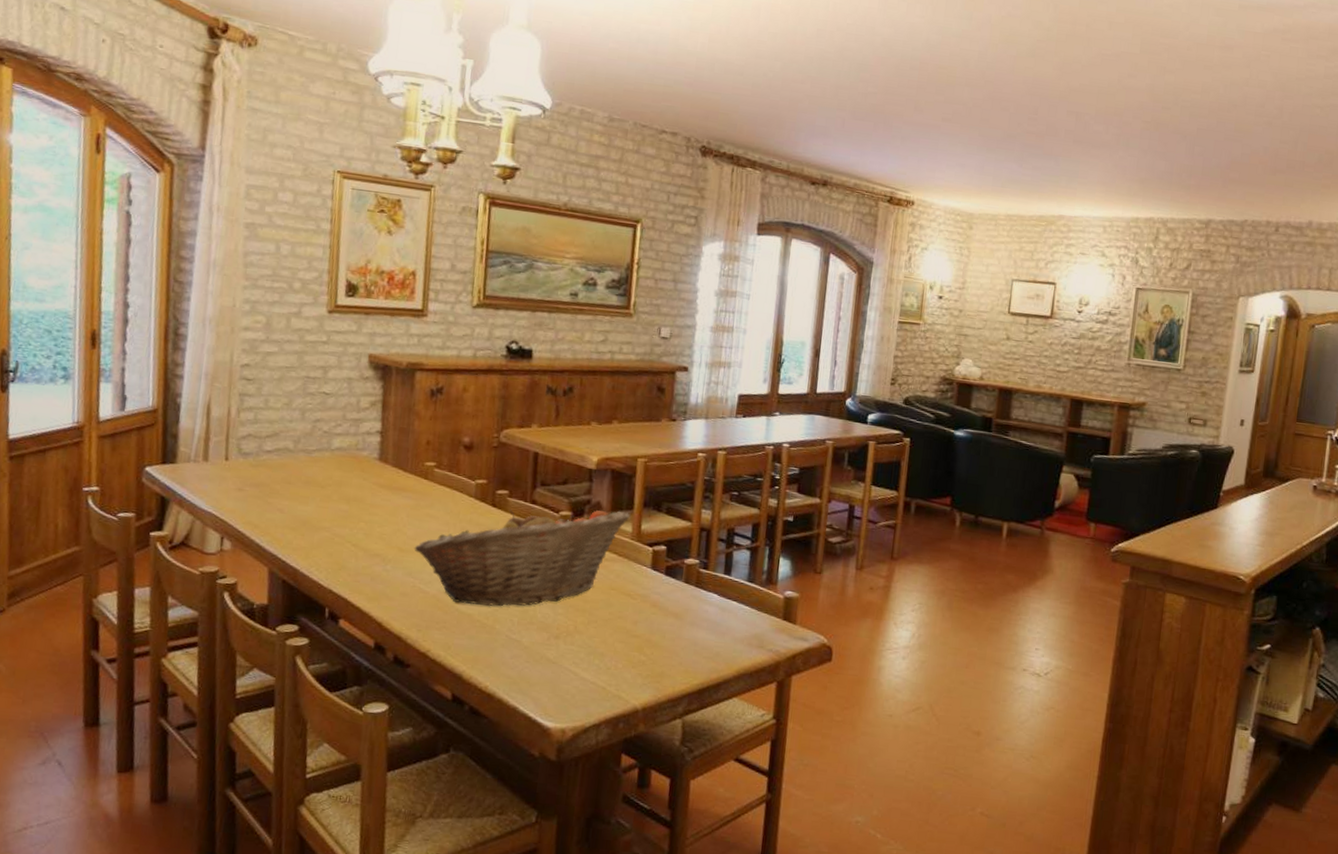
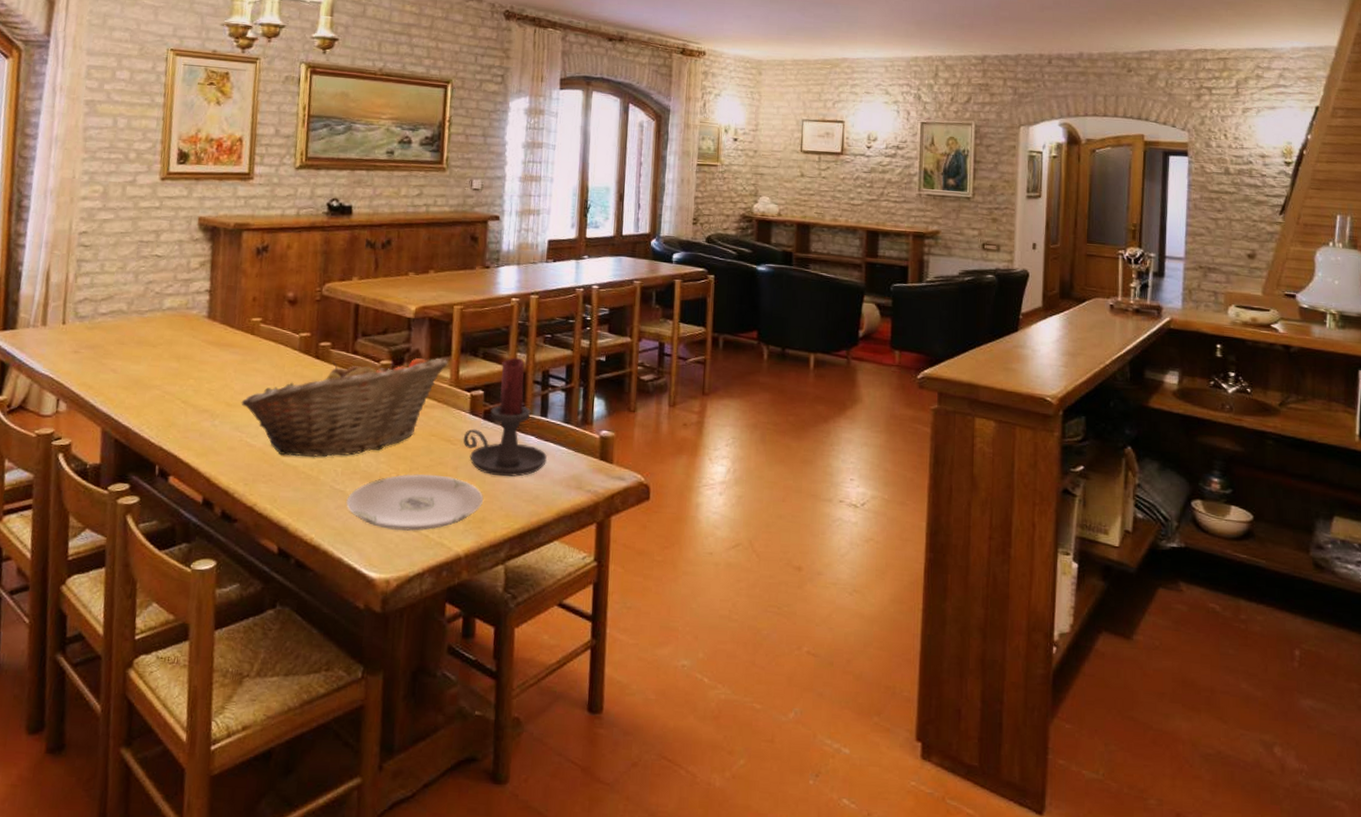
plate: none [522,626,663,683] -> present [346,474,484,531]
candle holder: none [643,513,729,633] -> present [463,357,547,477]

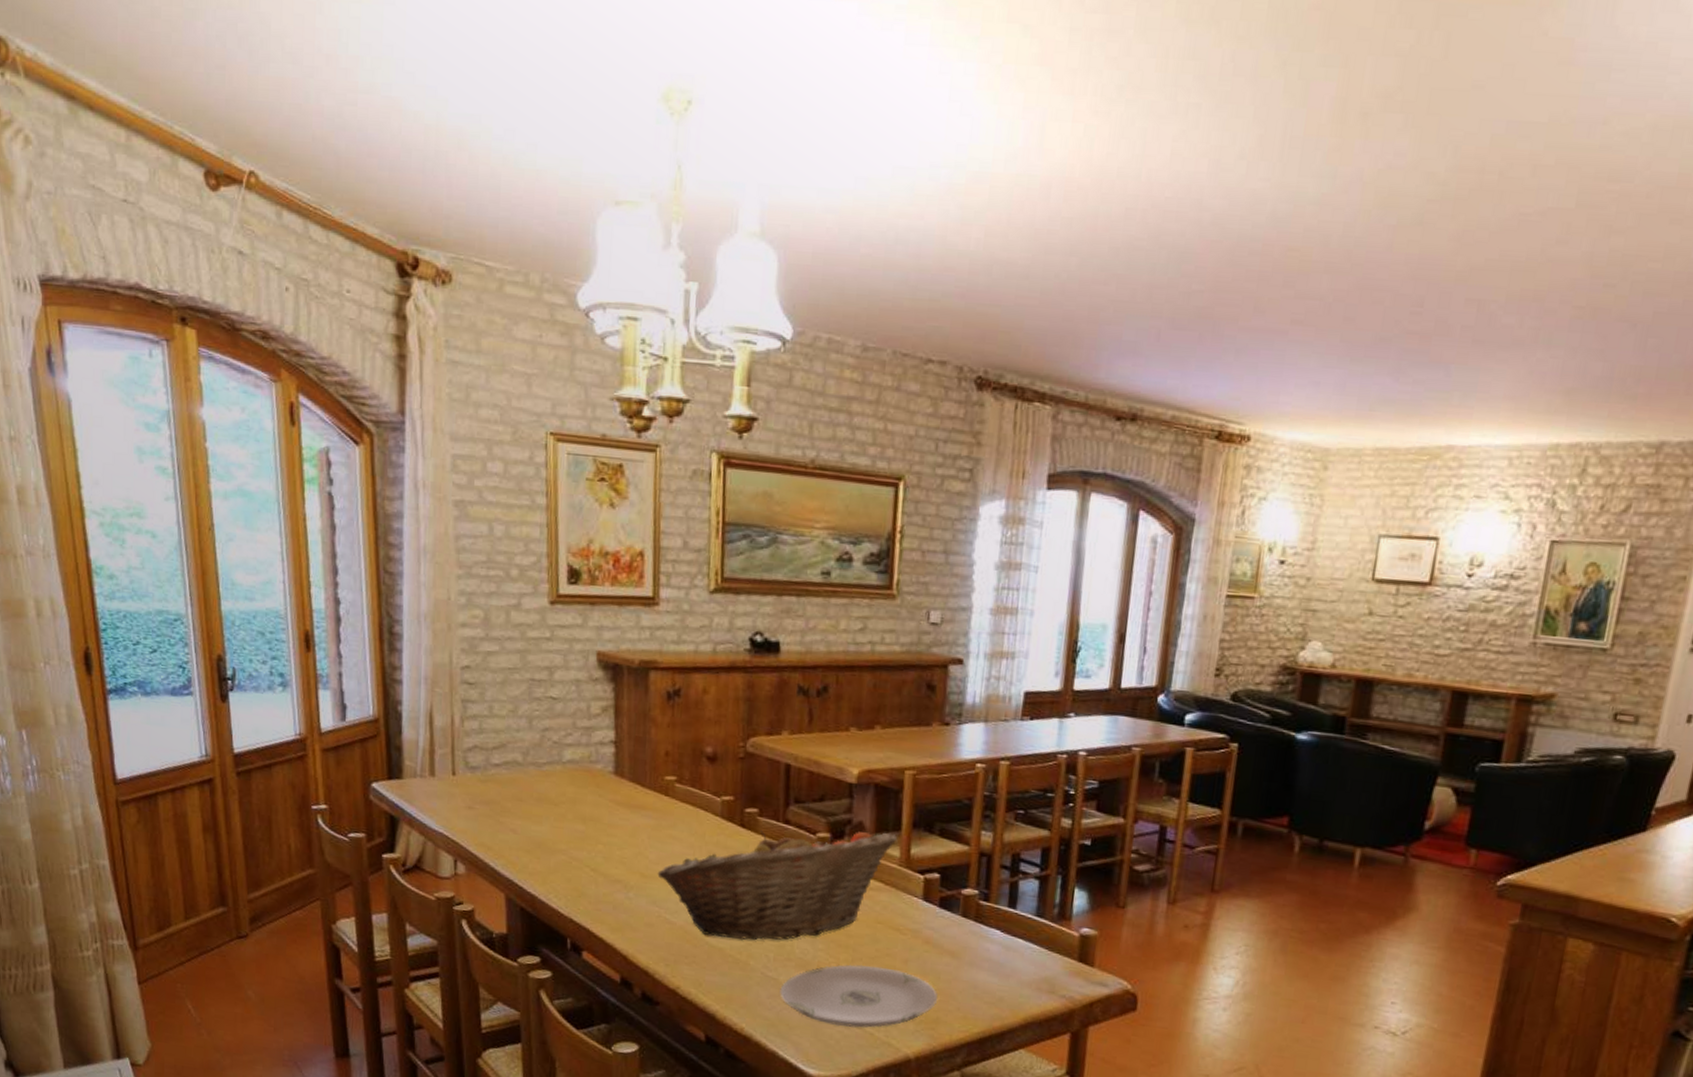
candle holder: present [463,357,547,477] -> none [914,835,1014,975]

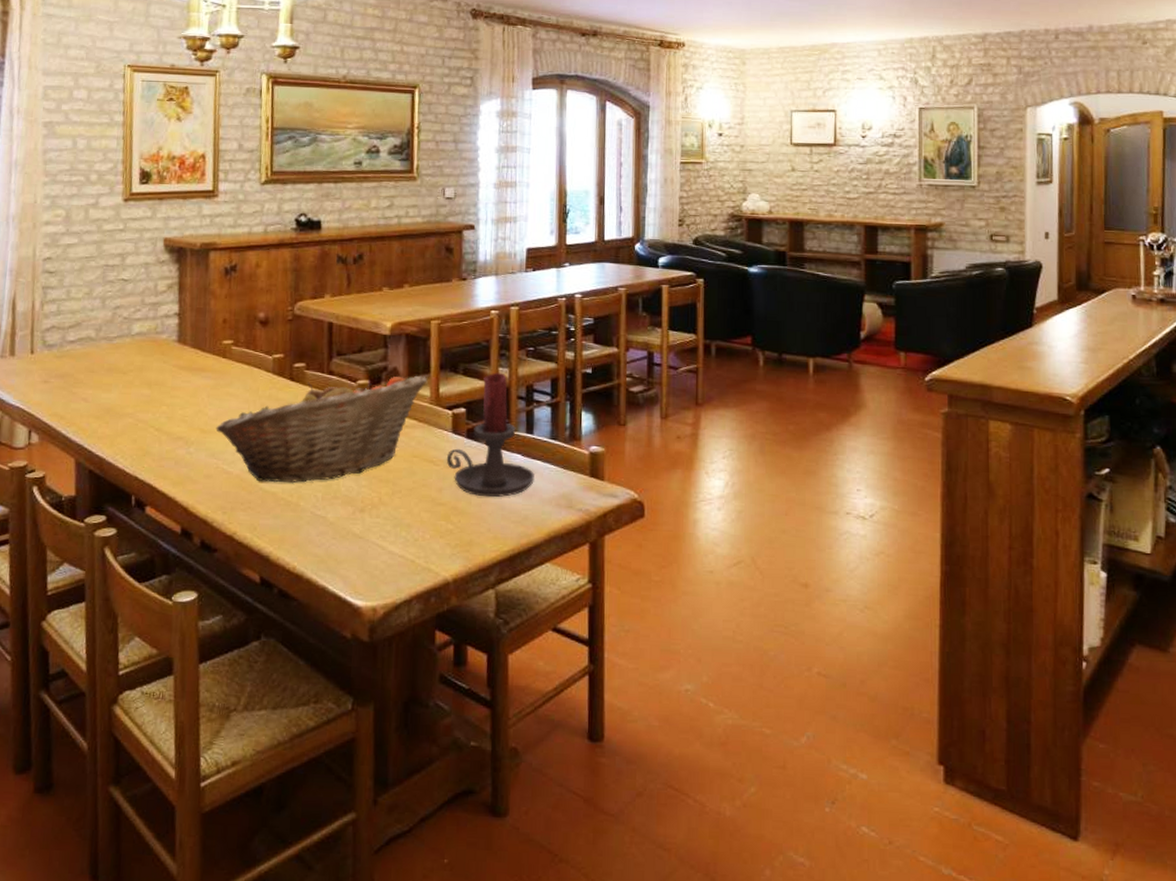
plate: present [780,964,938,1028] -> none [328,497,471,557]
candle holder: none [914,835,1014,975] -> present [446,372,534,498]

